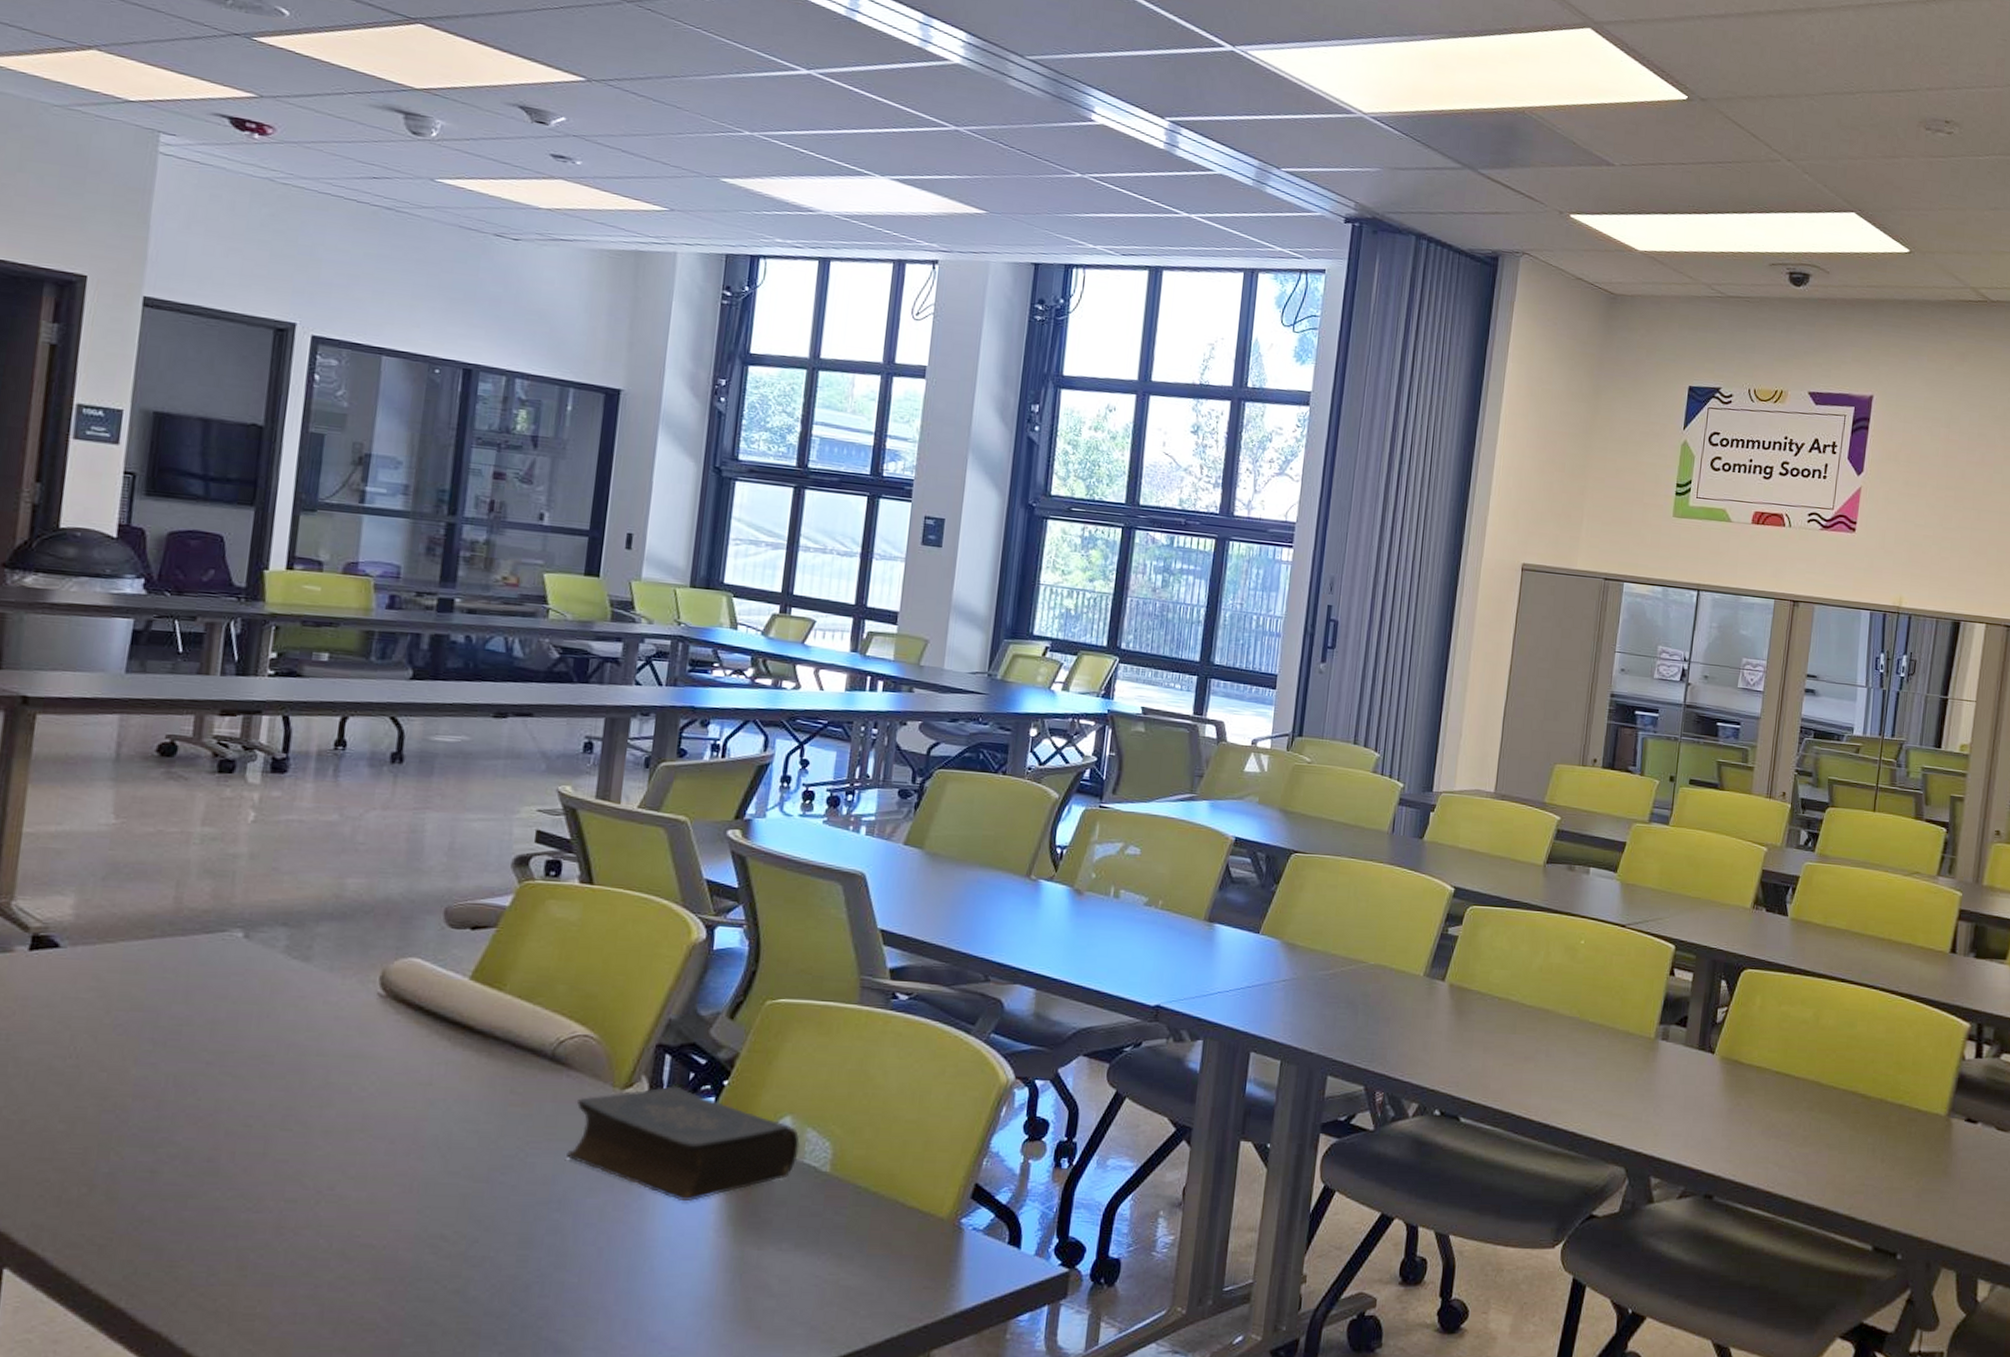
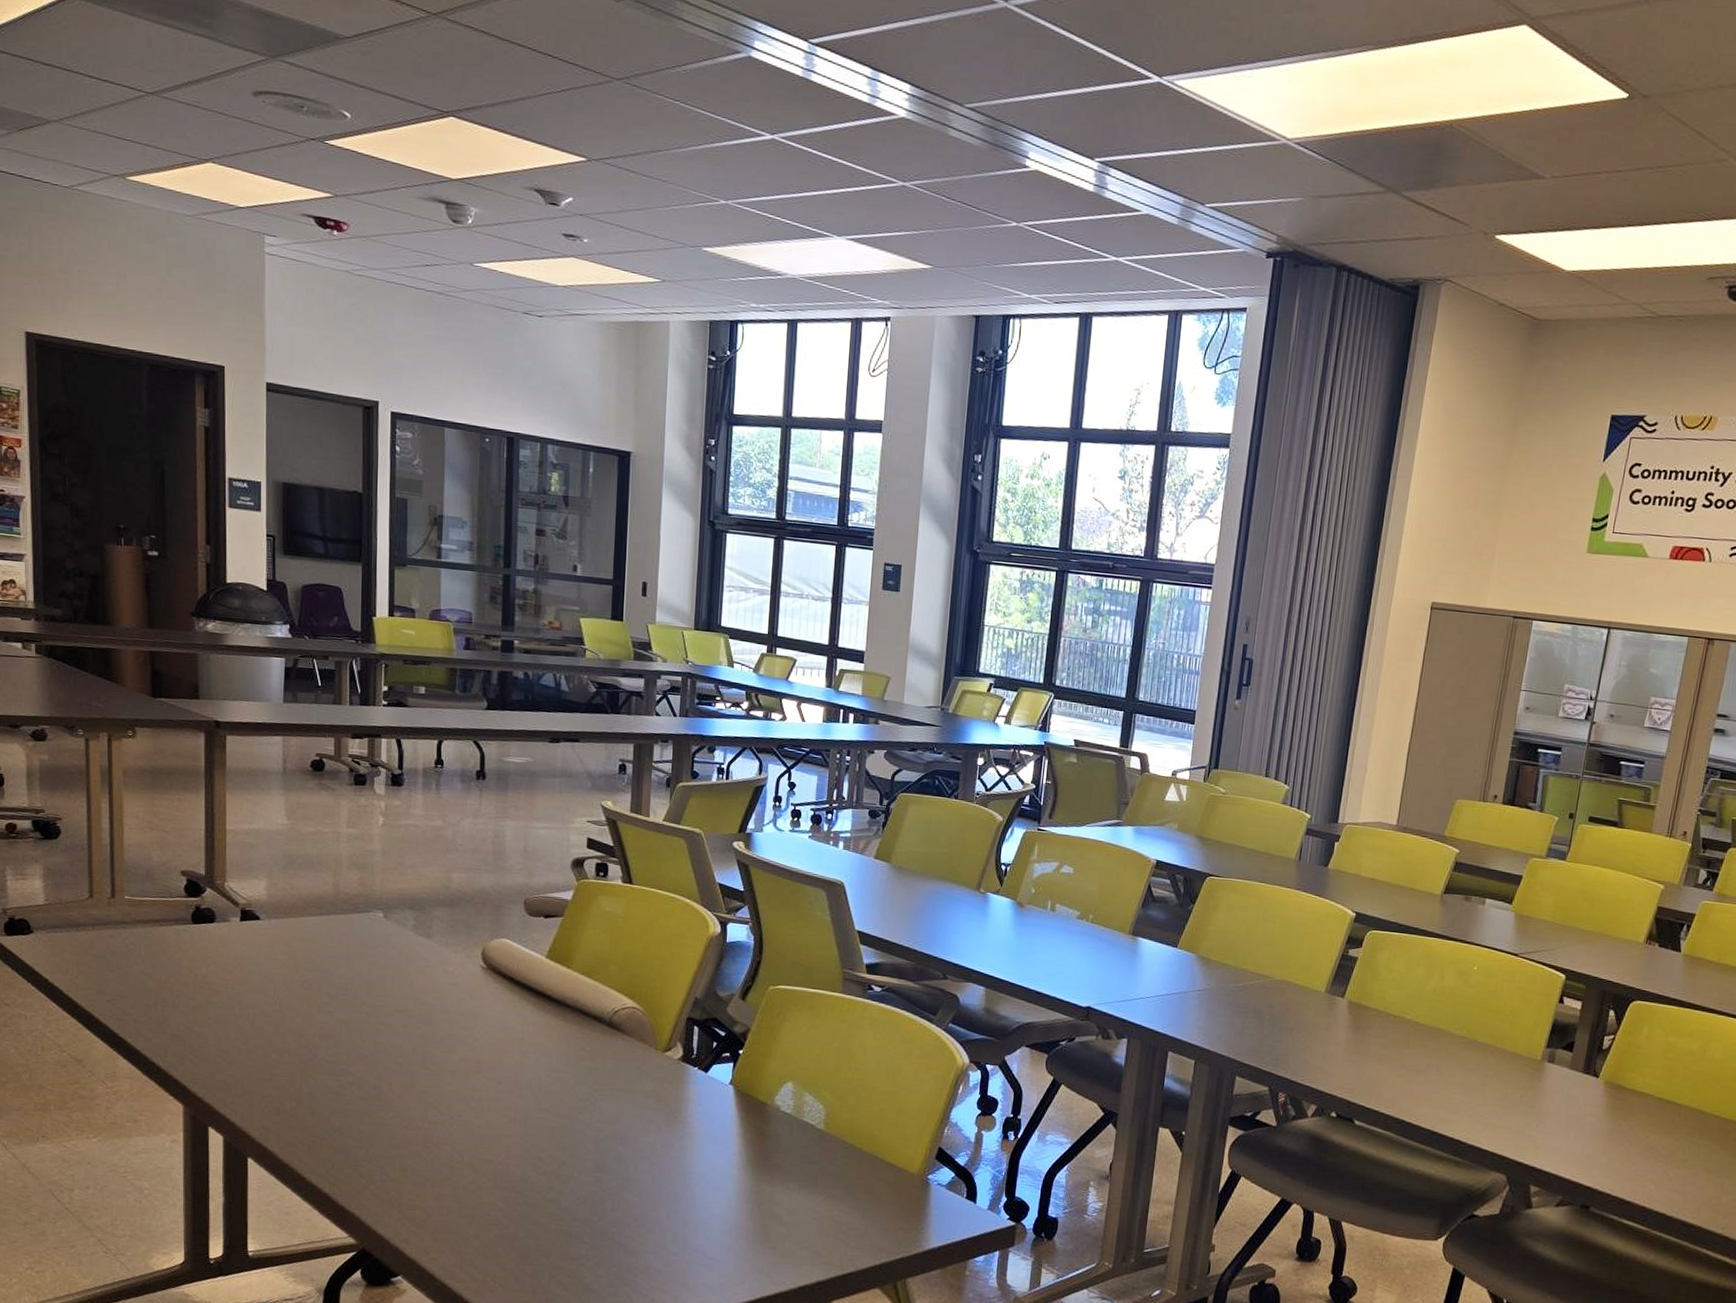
book: present [566,1086,800,1202] -> none [625,1052,800,1145]

